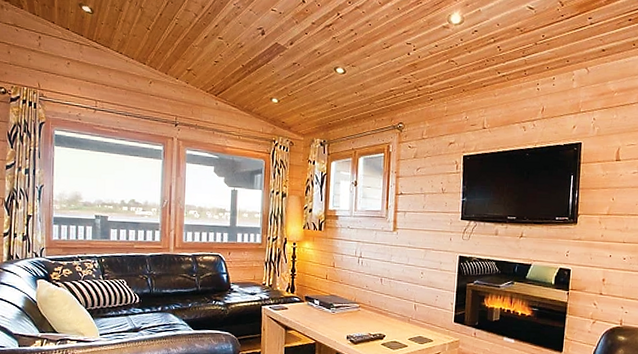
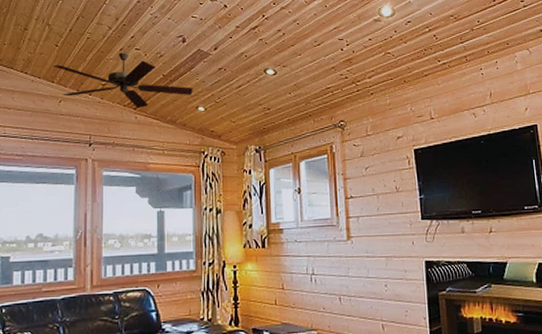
ceiling fan: none [145,40,269,95] -> present [54,52,193,108]

